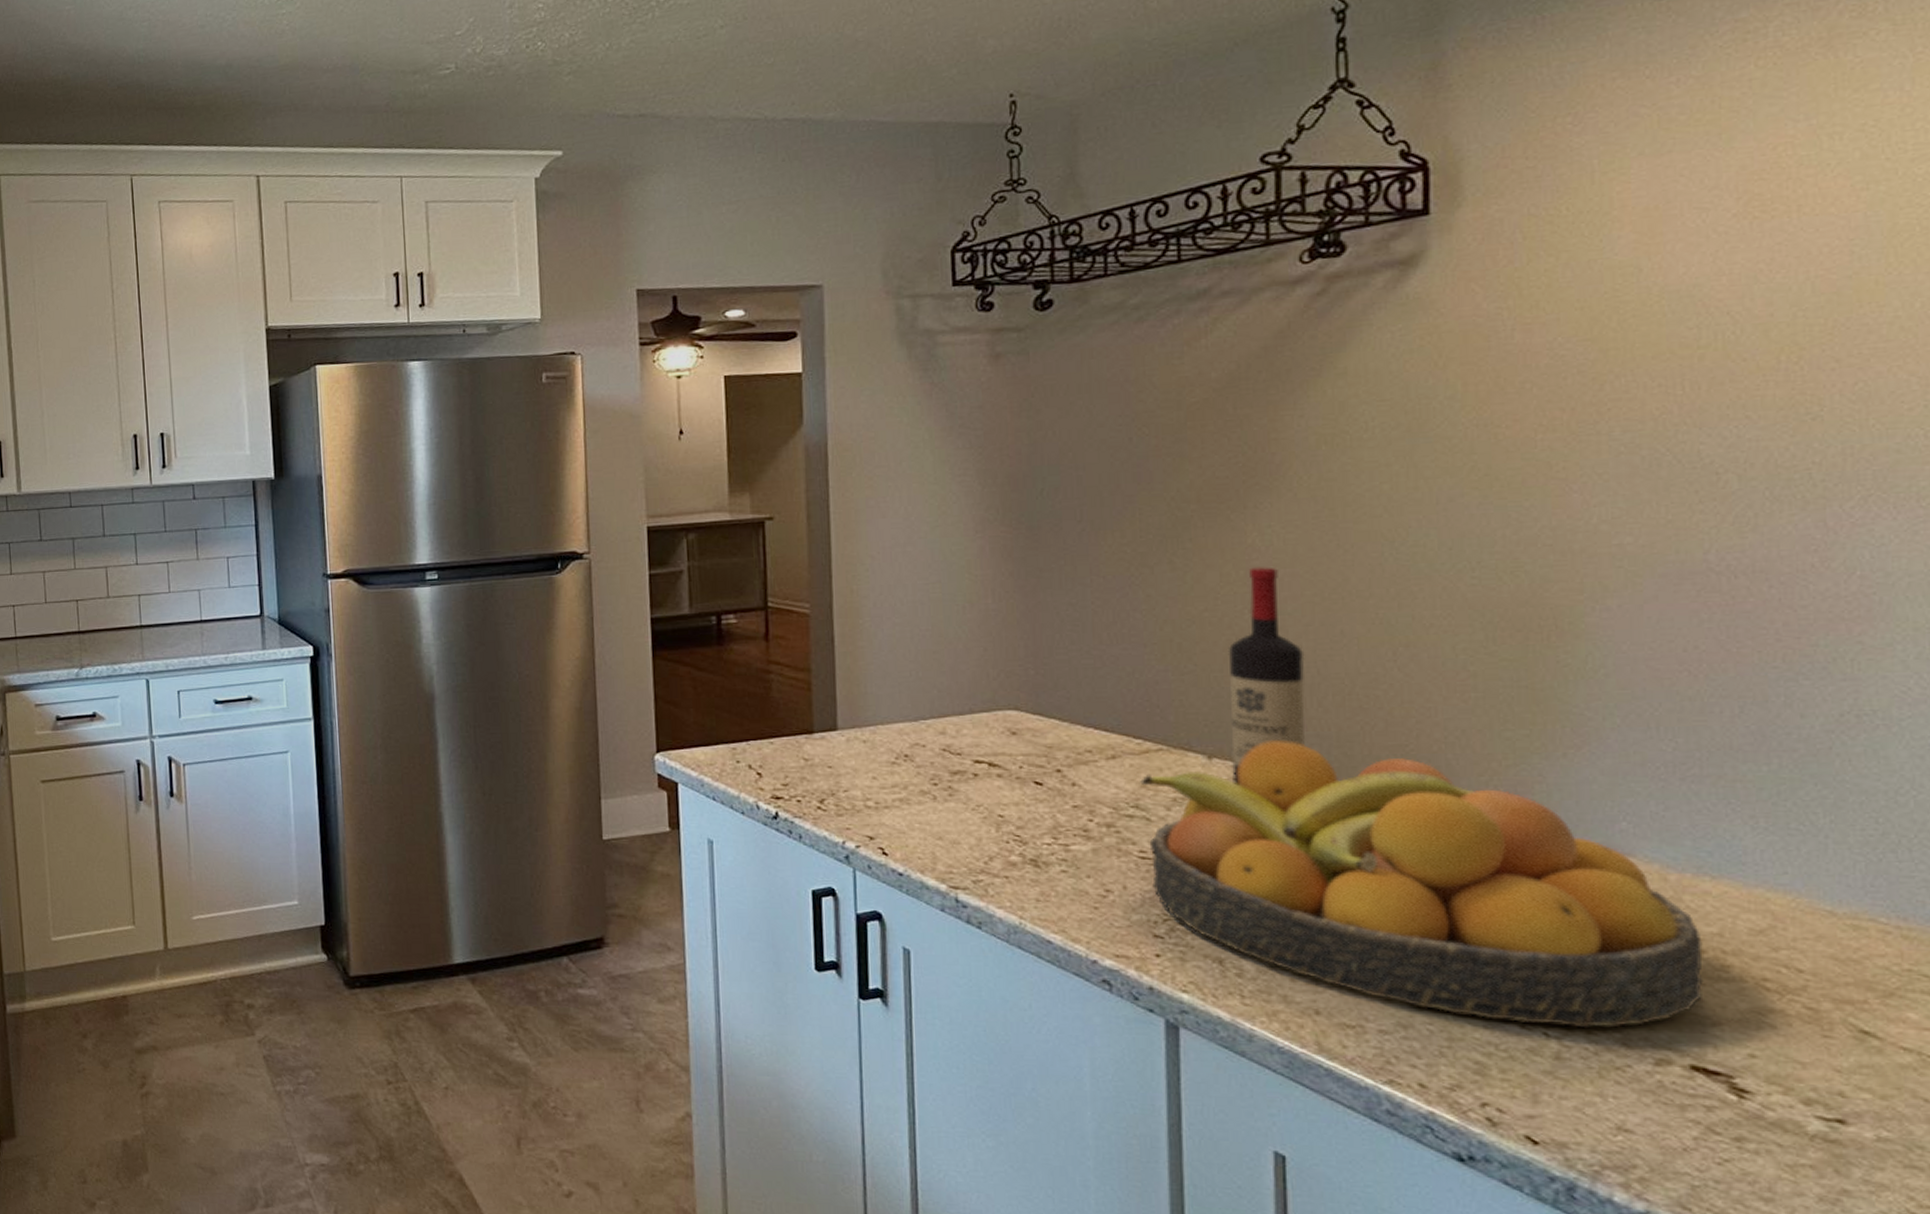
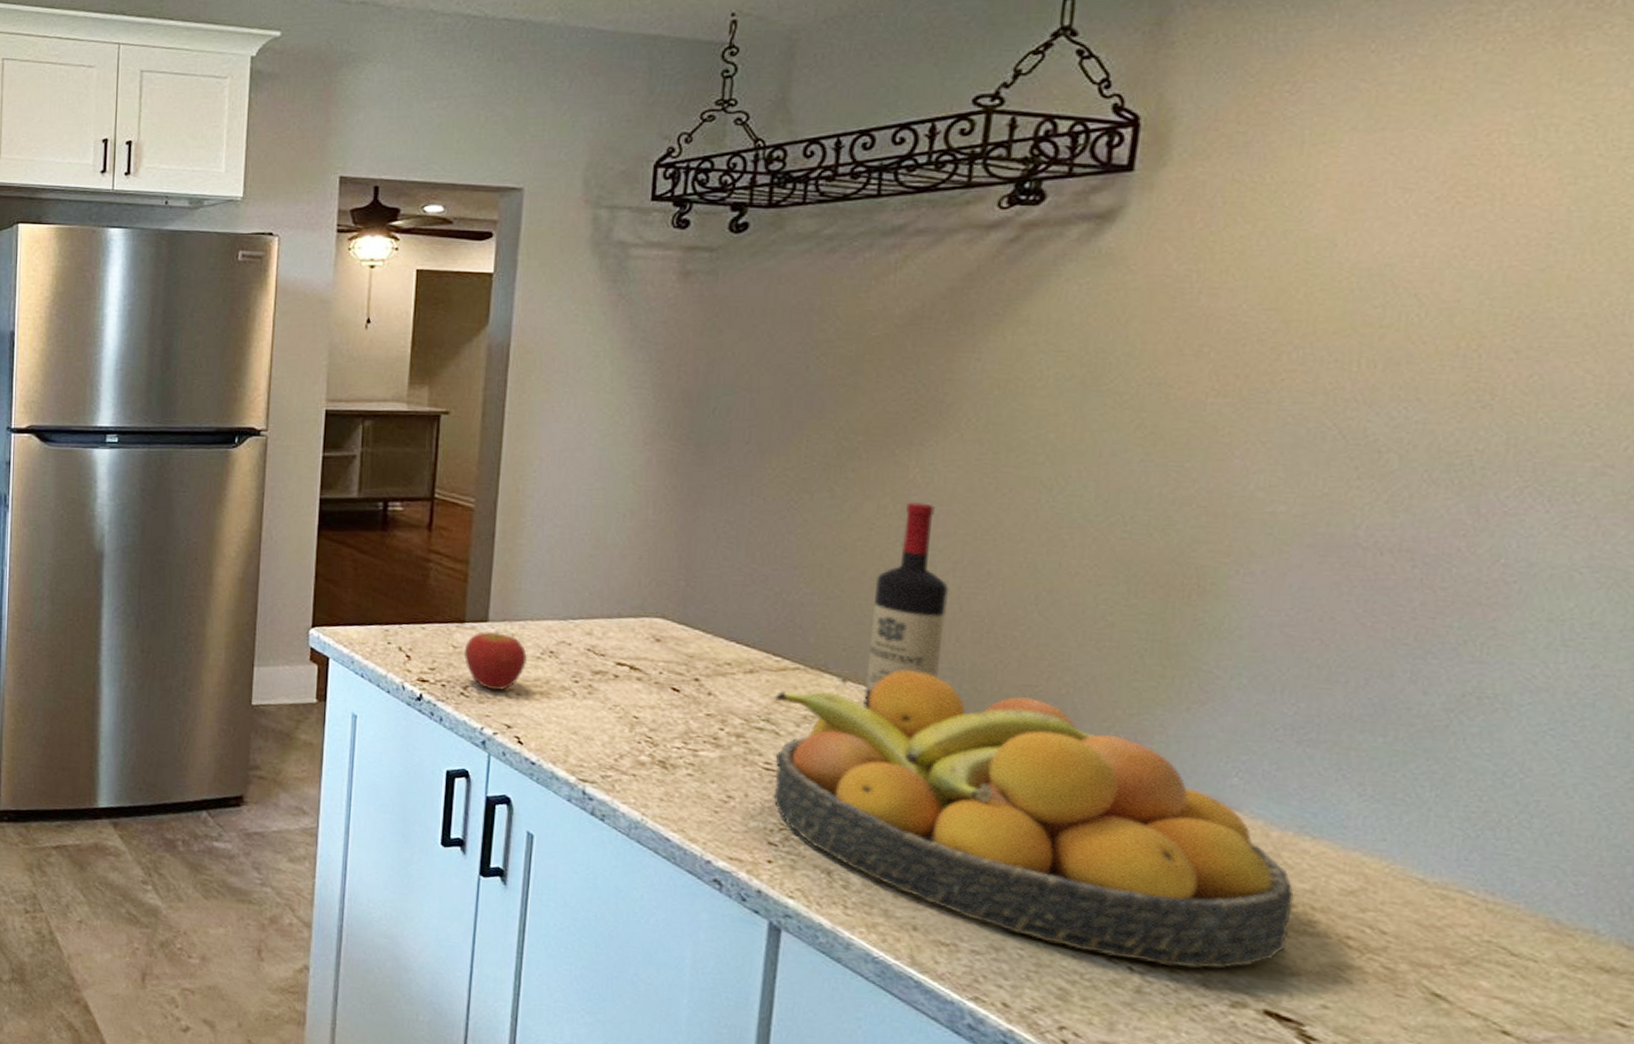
apple: none [815,739,883,800] -> present [464,631,528,690]

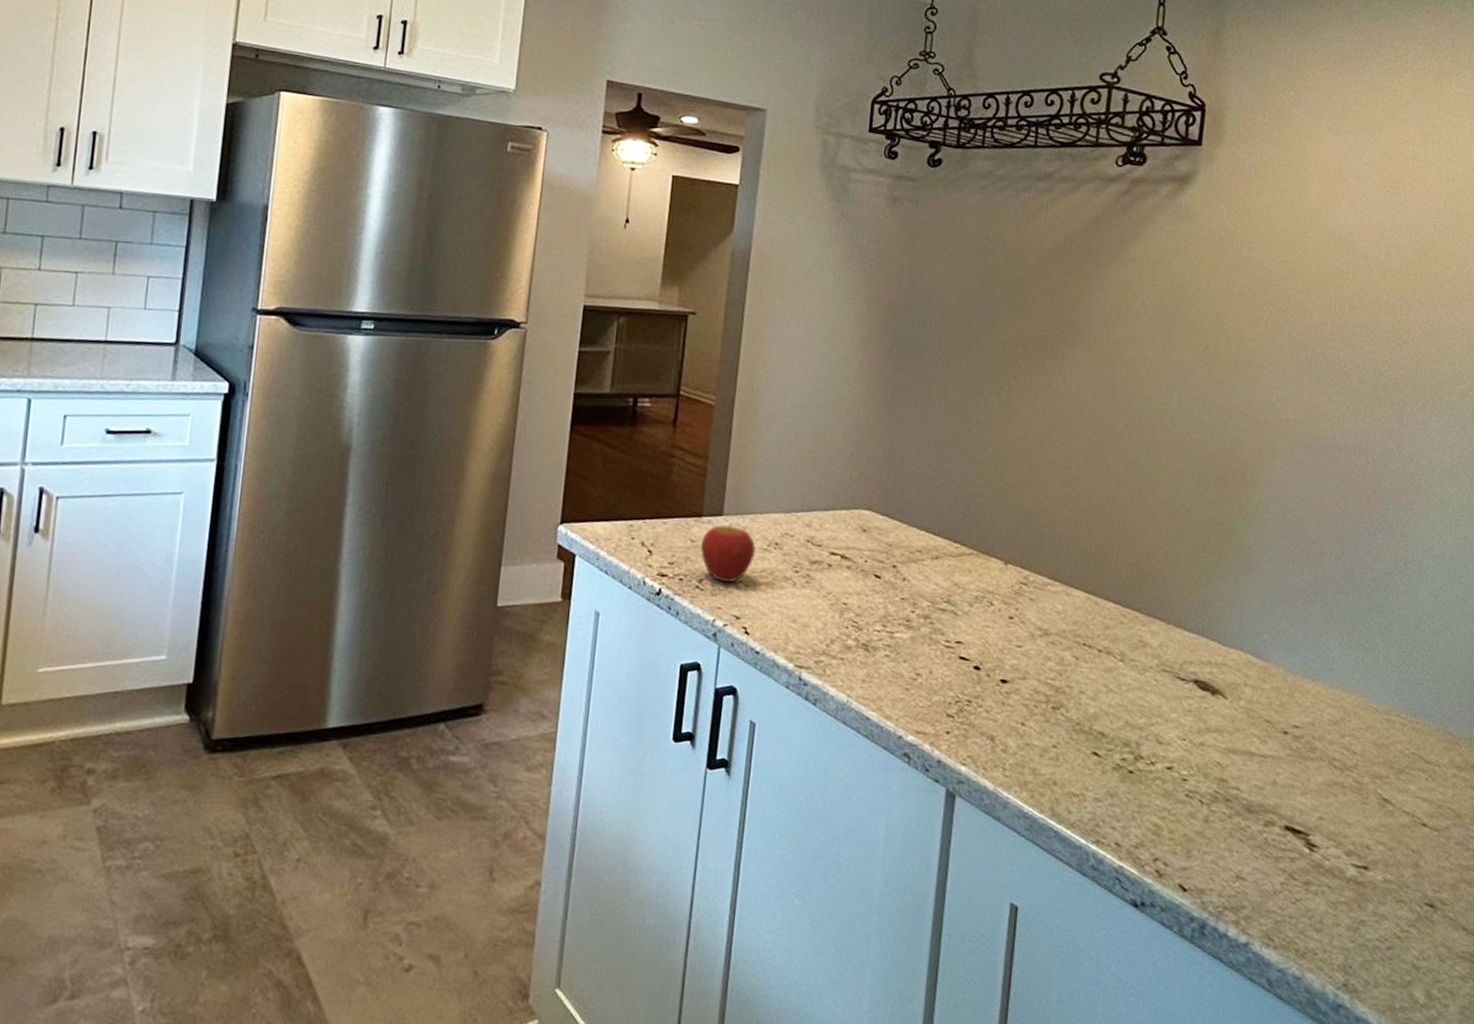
fruit bowl: present [773,670,1294,969] -> none [951,552,1302,797]
wine bottle: present [863,502,950,710] -> none [1020,407,1082,589]

